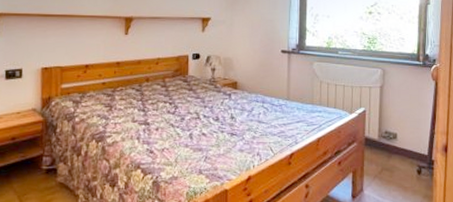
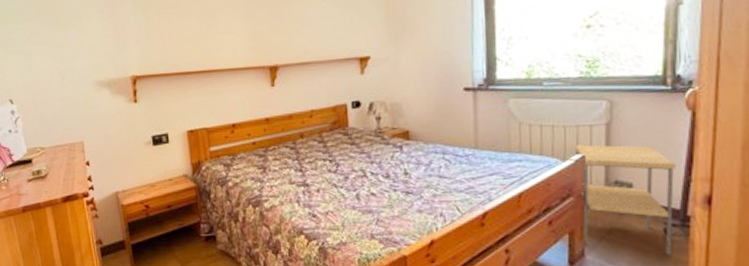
side table: none [359,102,425,192] -> present [575,144,675,256]

